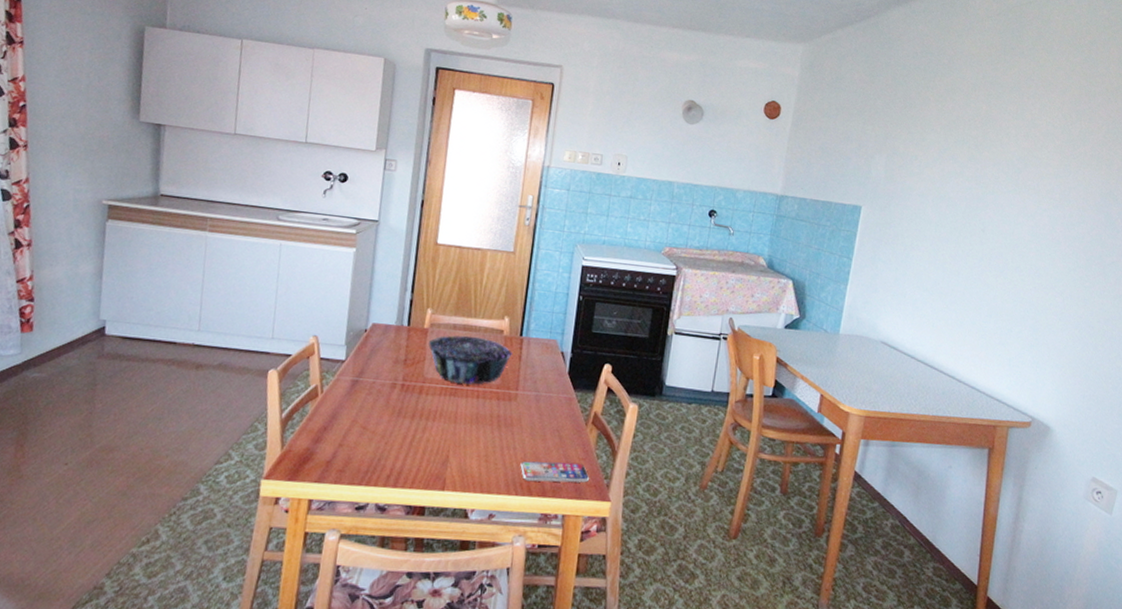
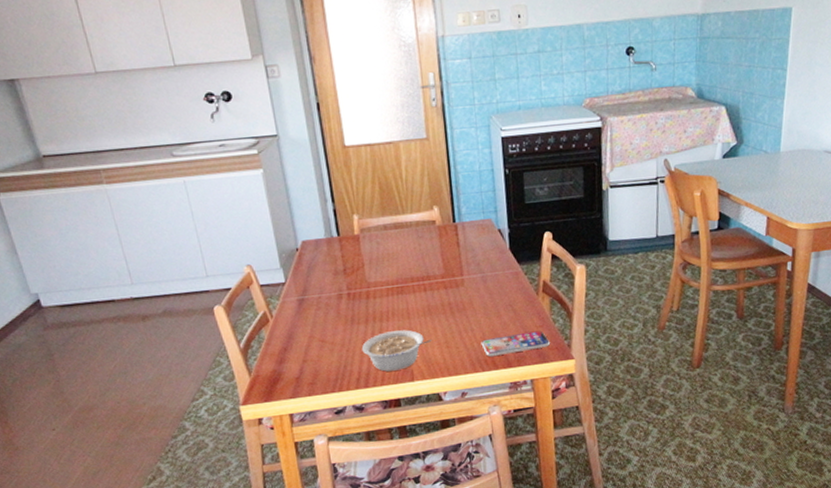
legume: none [400,432,473,476] -> present [361,329,432,372]
decorative bowl: present [429,335,513,385] -> none [363,232,450,282]

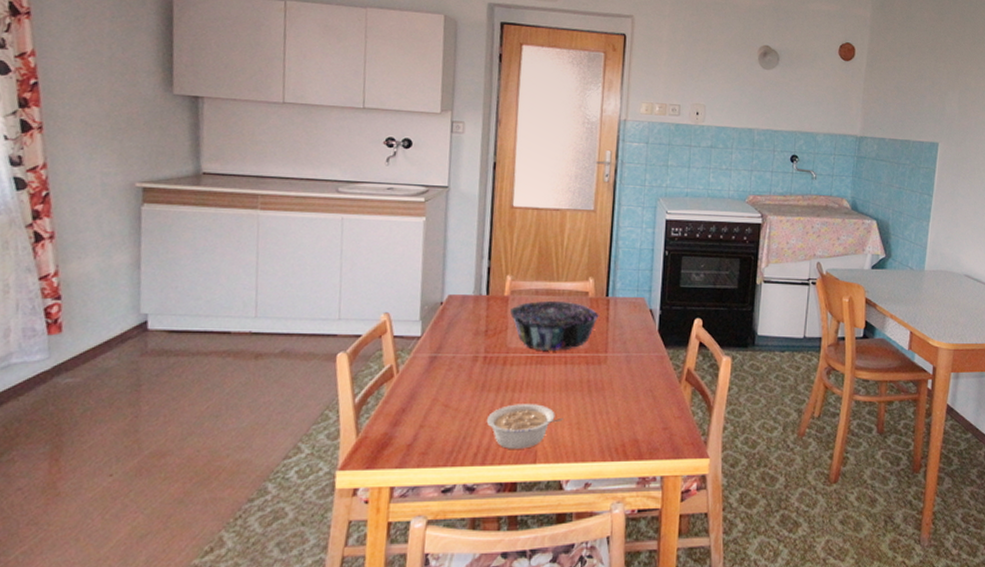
decorative bowl: none [363,232,450,282] -> present [510,300,599,352]
smartphone: present [481,330,551,357] -> none [614,422,687,446]

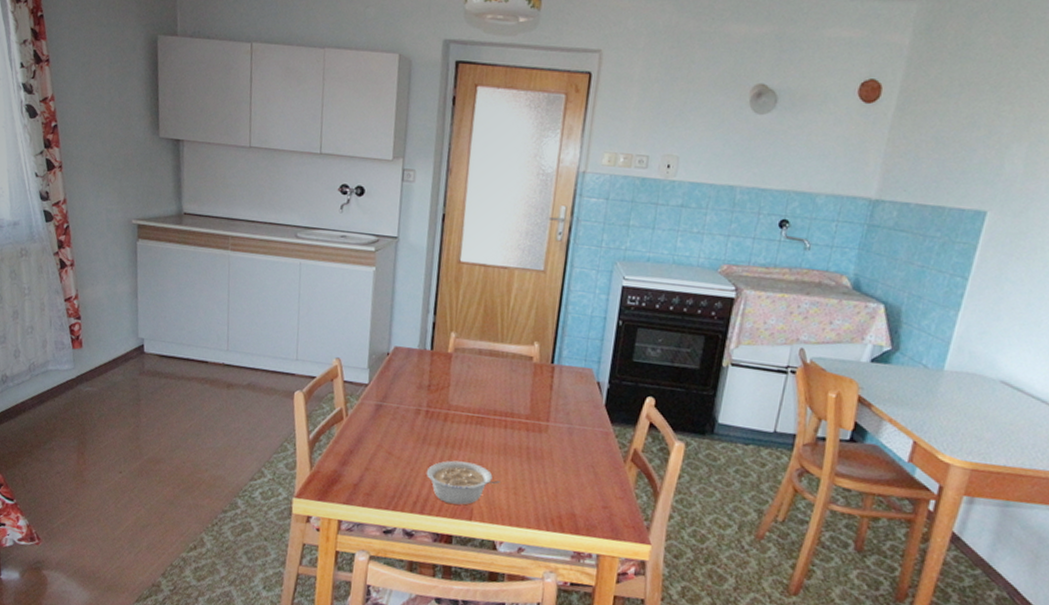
decorative bowl: present [510,300,599,352] -> none [453,361,543,414]

